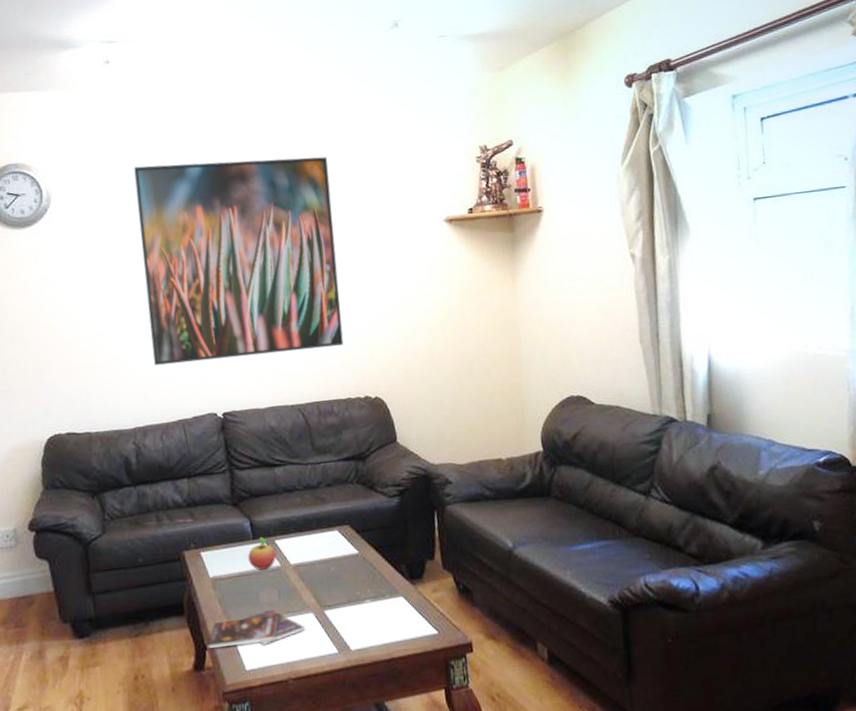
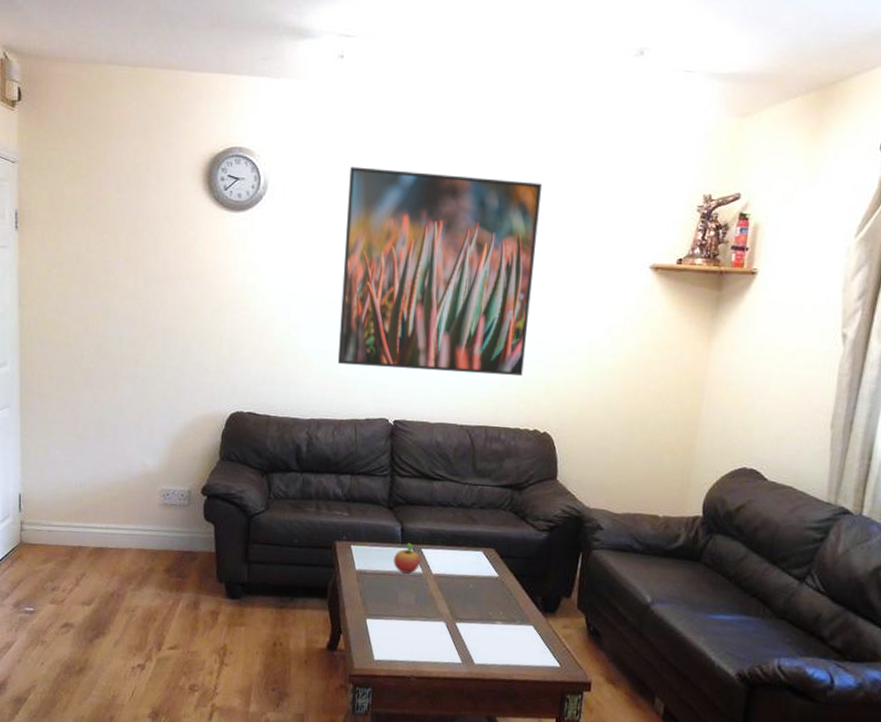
booklet: present [207,609,306,650] -> none [343,610,436,641]

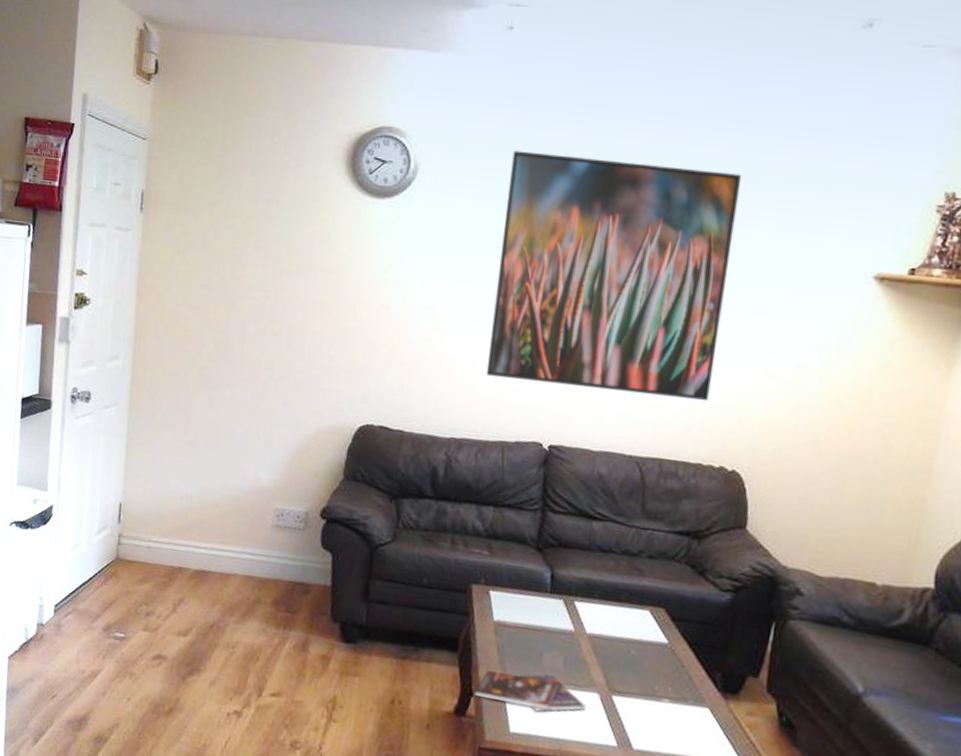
booklet: none [343,610,436,641] -> present [474,670,587,712]
fruit: present [394,542,420,574] -> none [540,592,572,630]

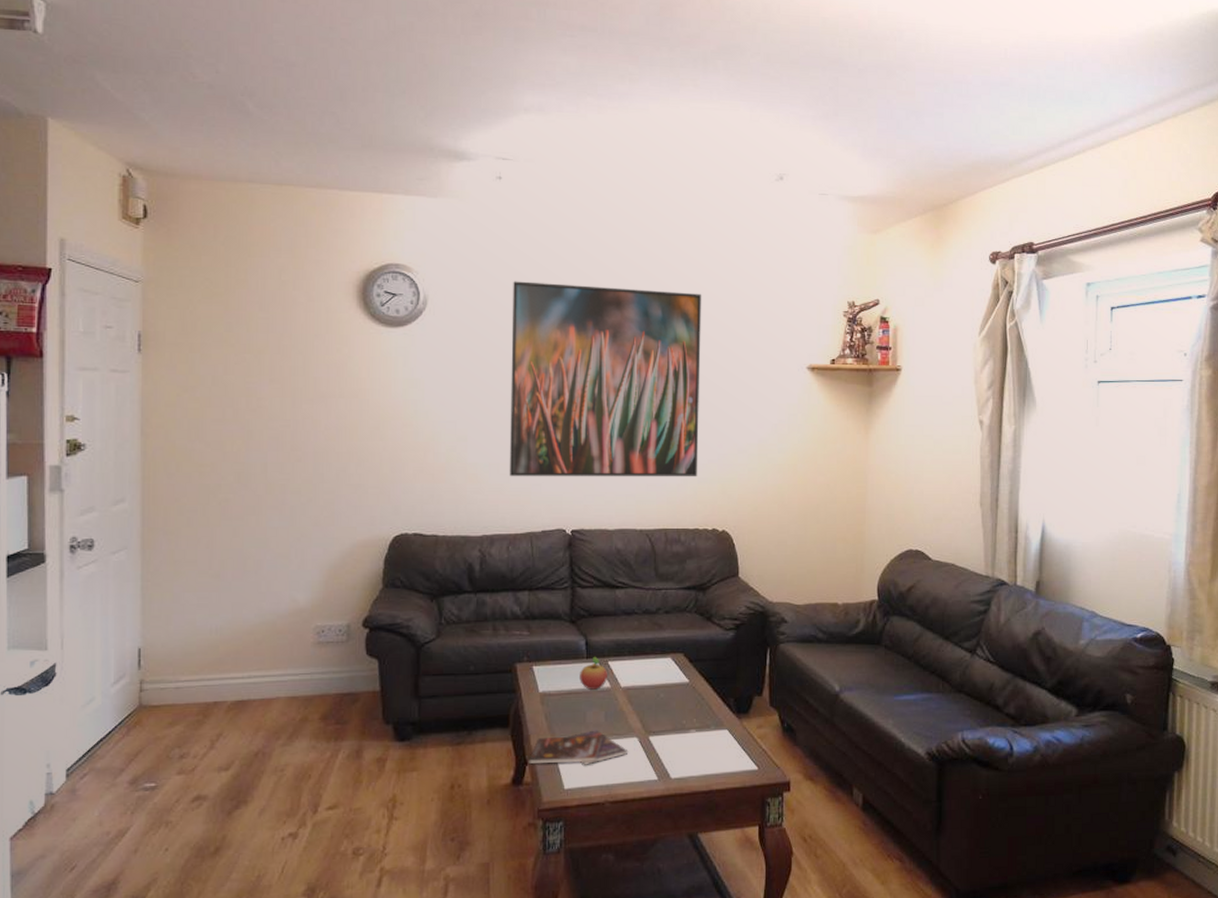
fruit: none [540,592,572,630] -> present [580,656,607,690]

